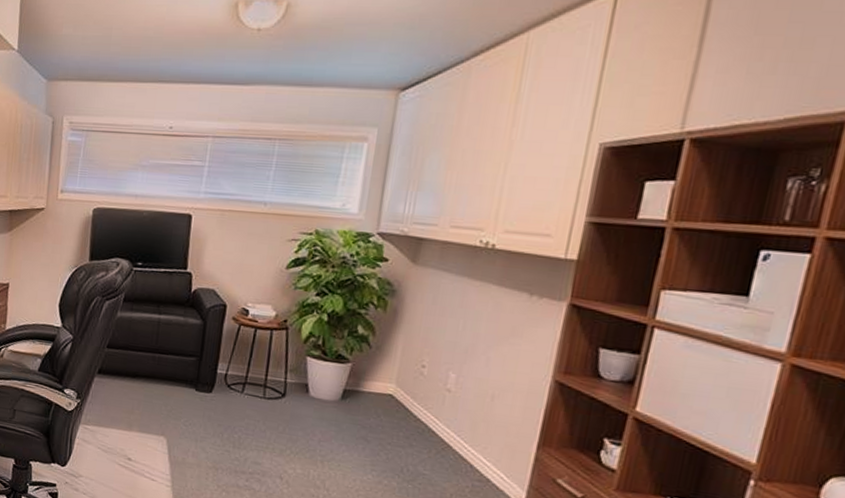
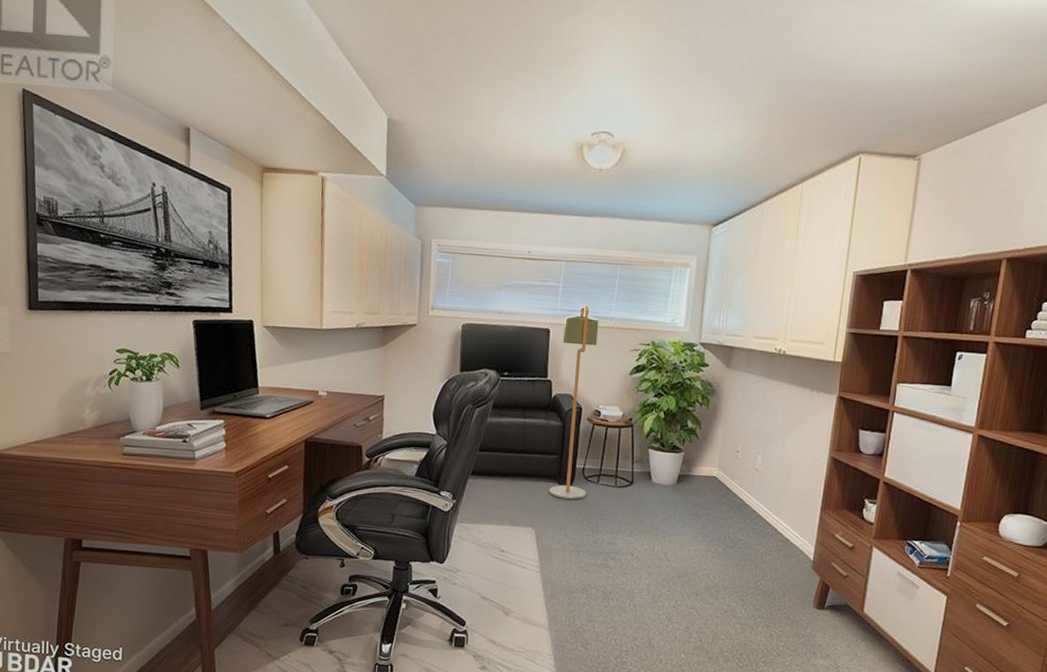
floor lamp: none [184,186,251,410] -> present [549,304,599,500]

